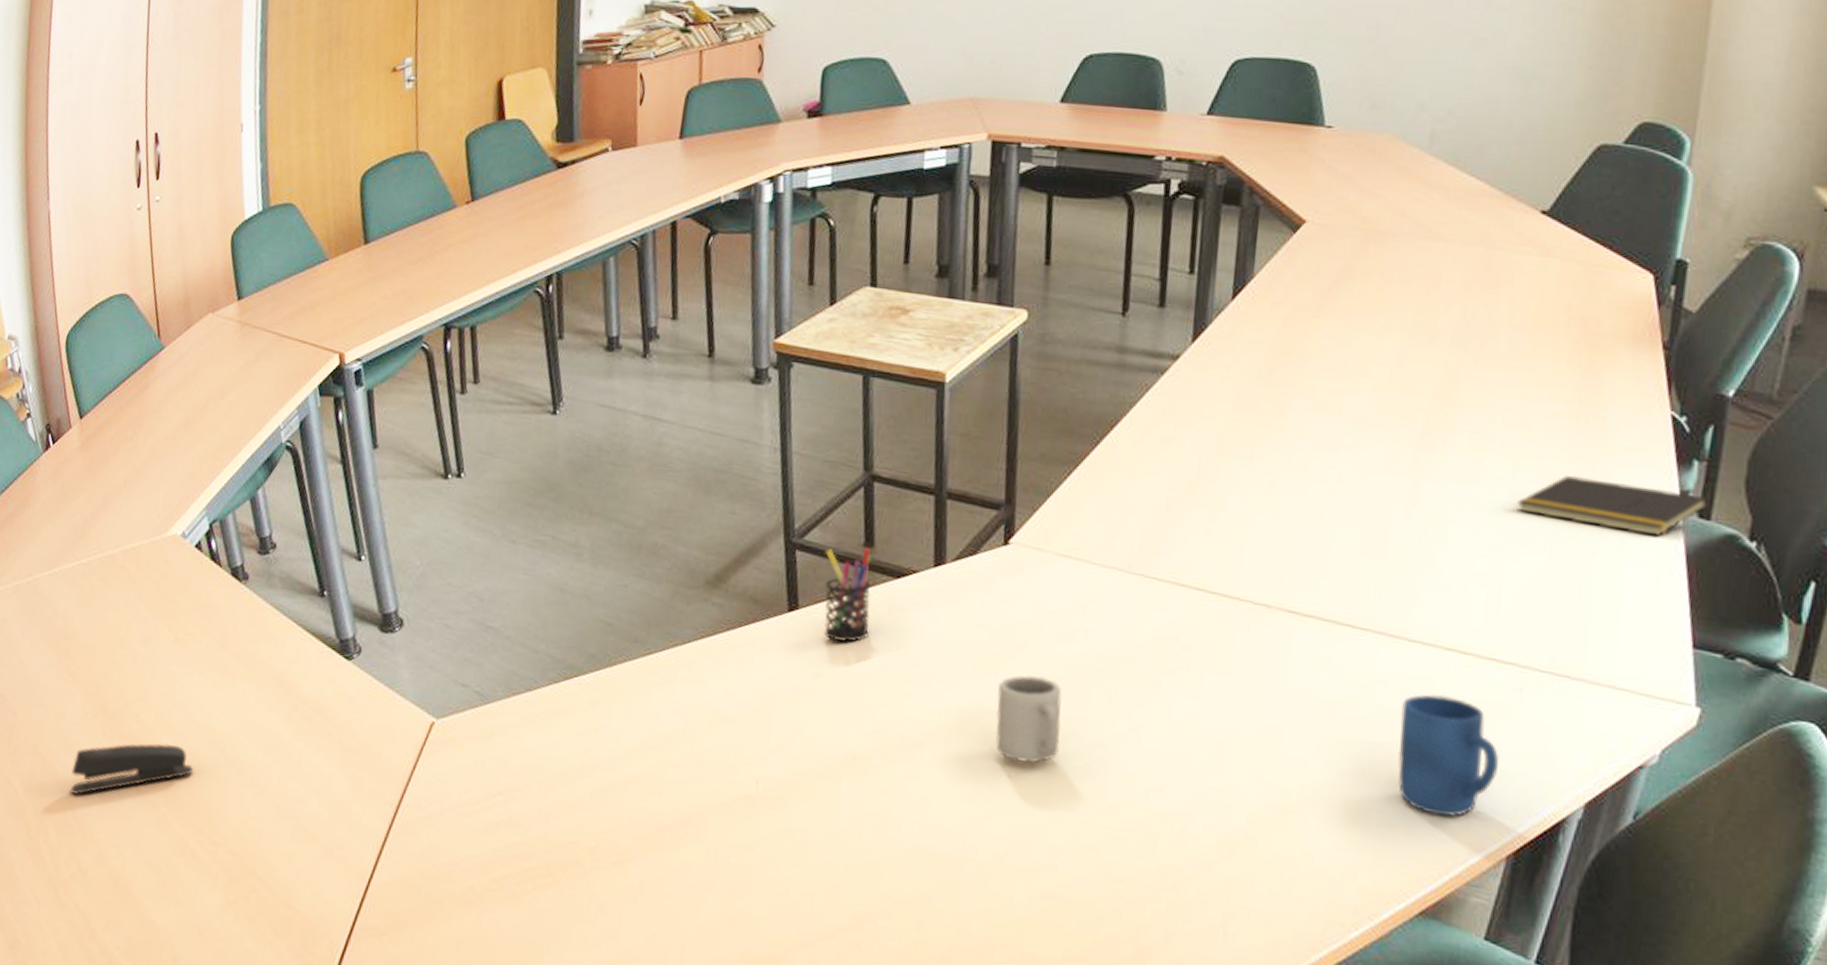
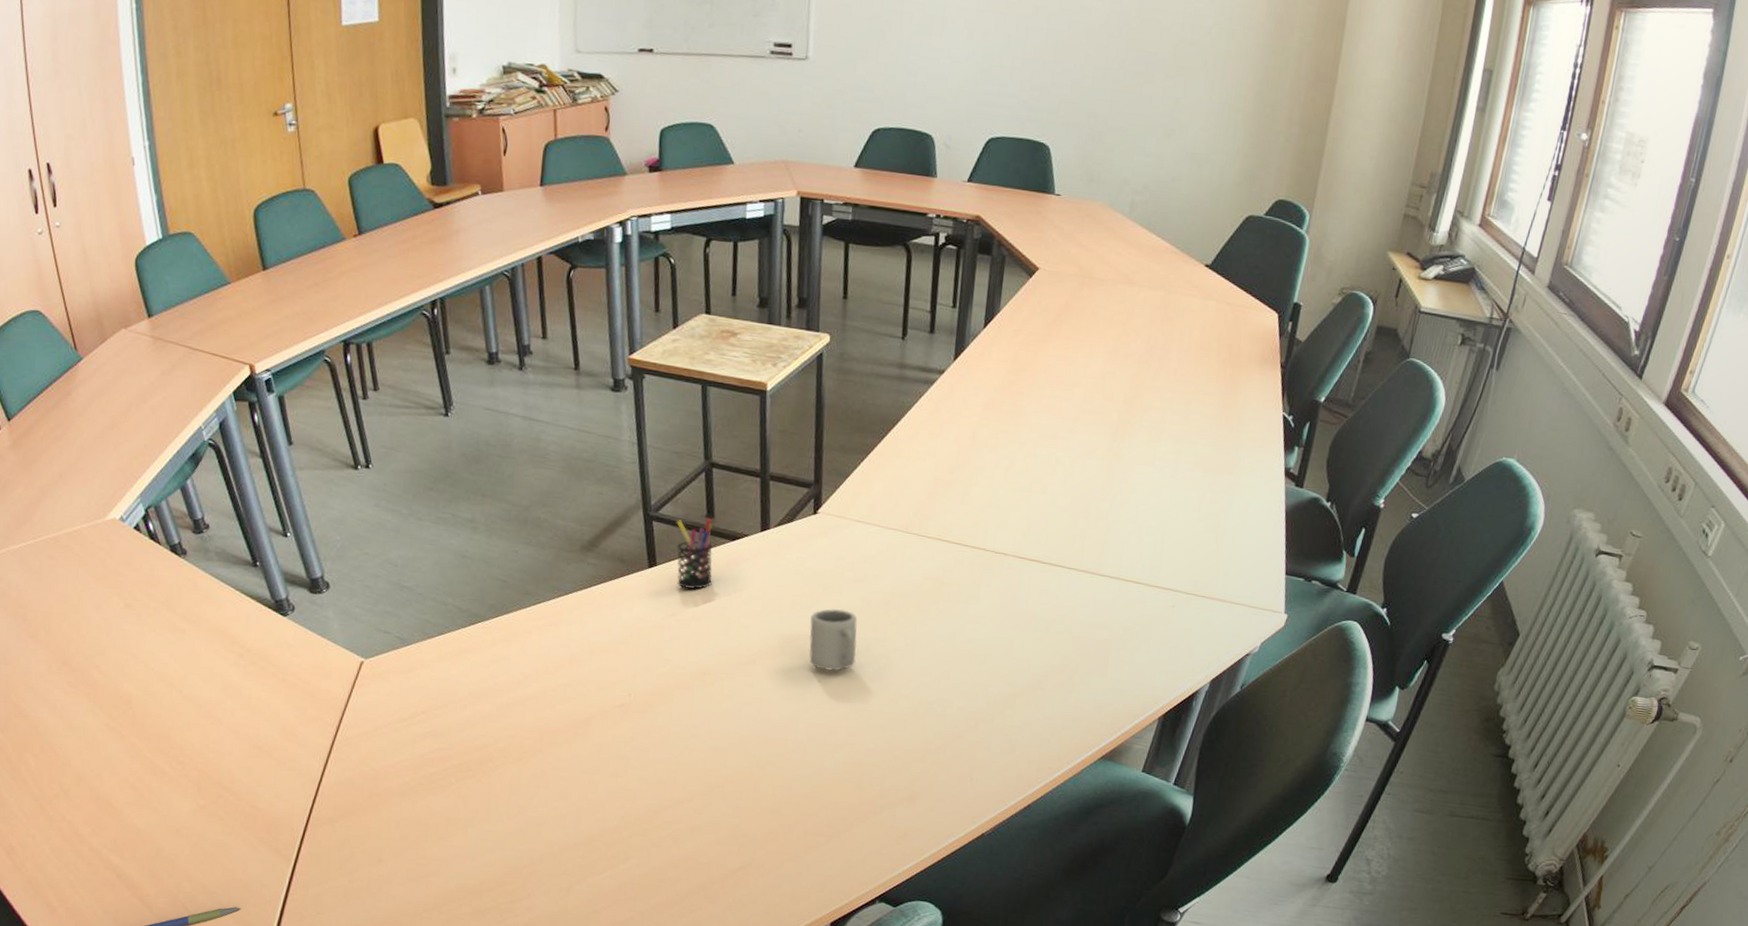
stapler: present [70,743,194,795] -> none [43,687,156,732]
mug: present [1397,694,1500,817] -> none [1090,612,1158,694]
notepad: present [1516,475,1708,537] -> none [1177,458,1303,500]

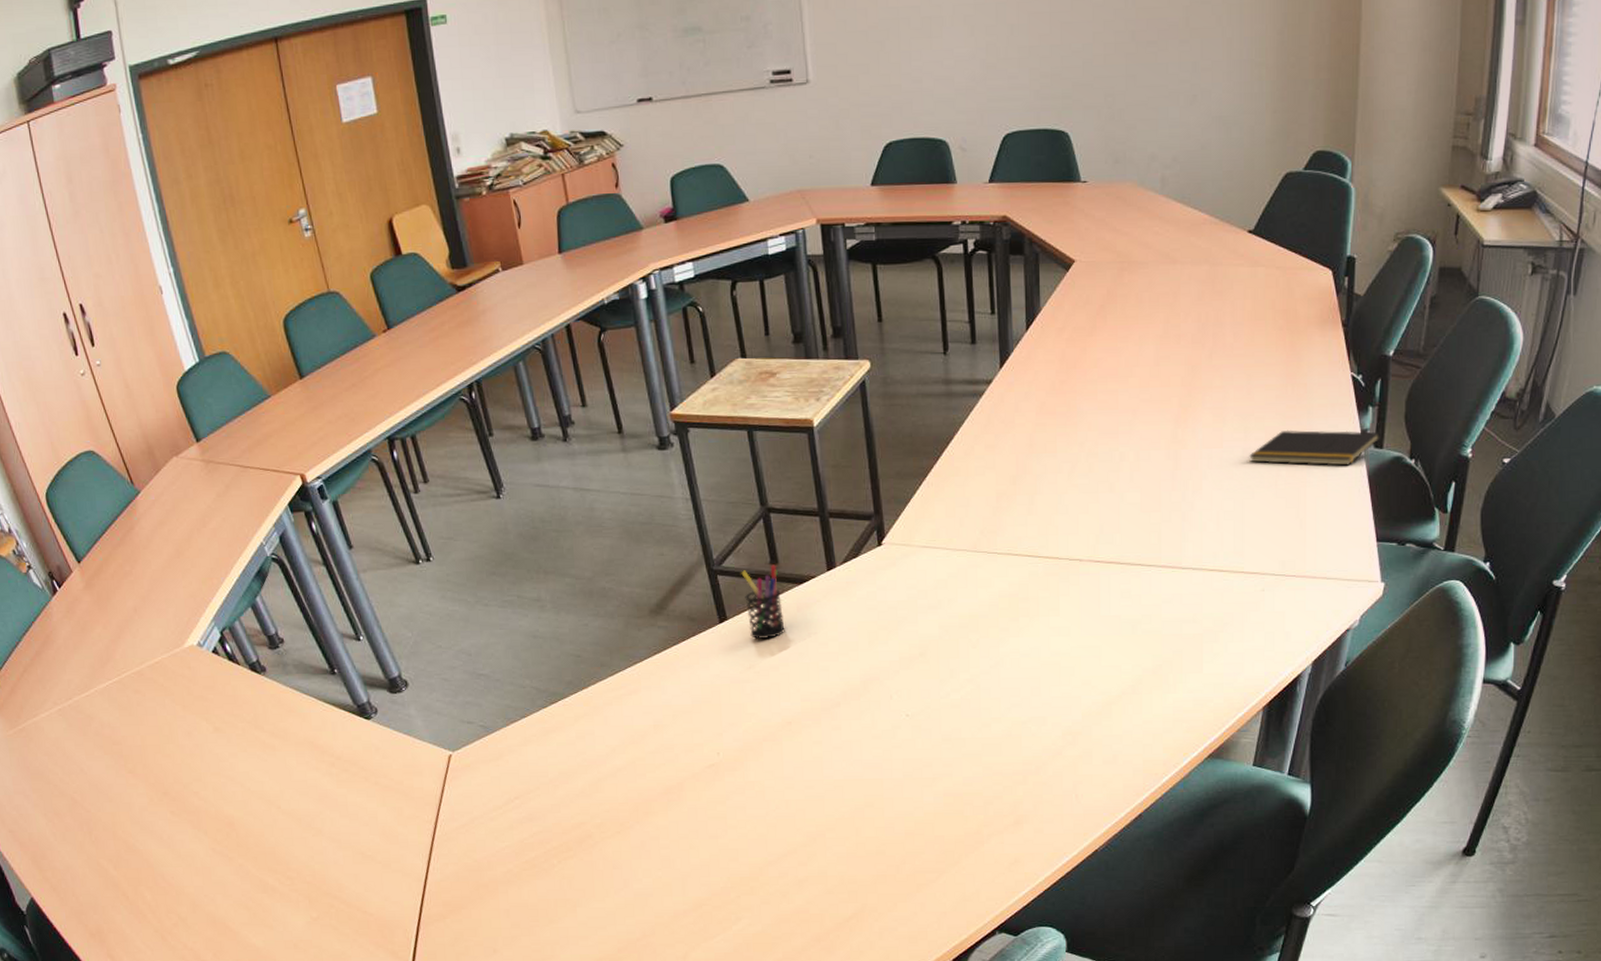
cup: present [809,608,858,671] -> none [890,638,941,703]
notepad: none [1177,458,1303,500] -> present [1249,430,1380,466]

